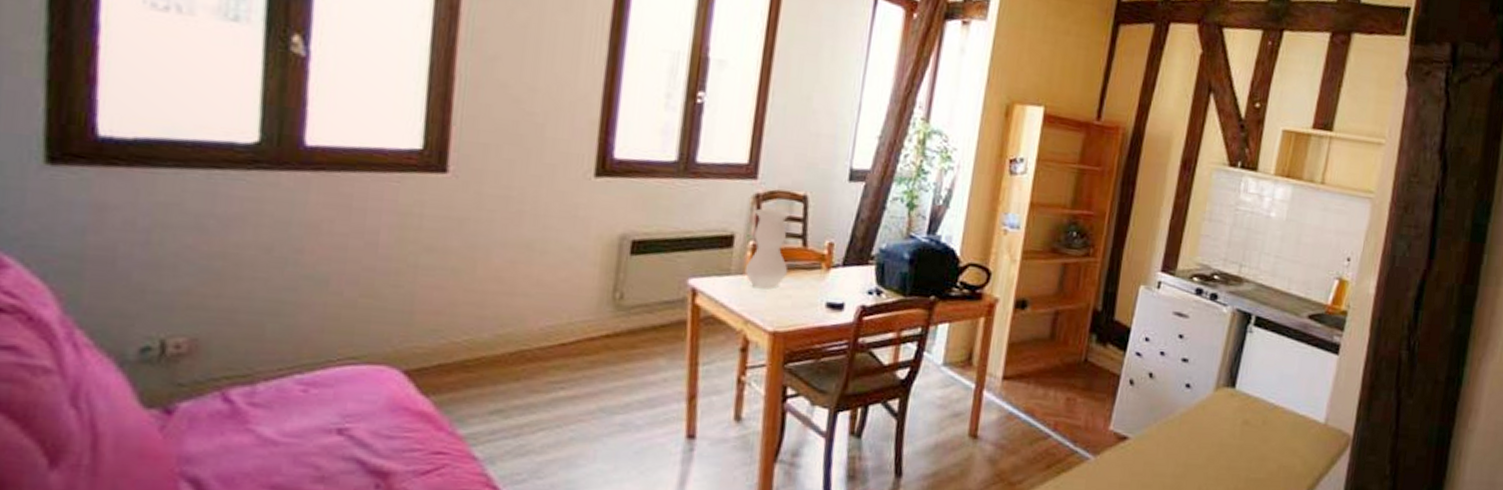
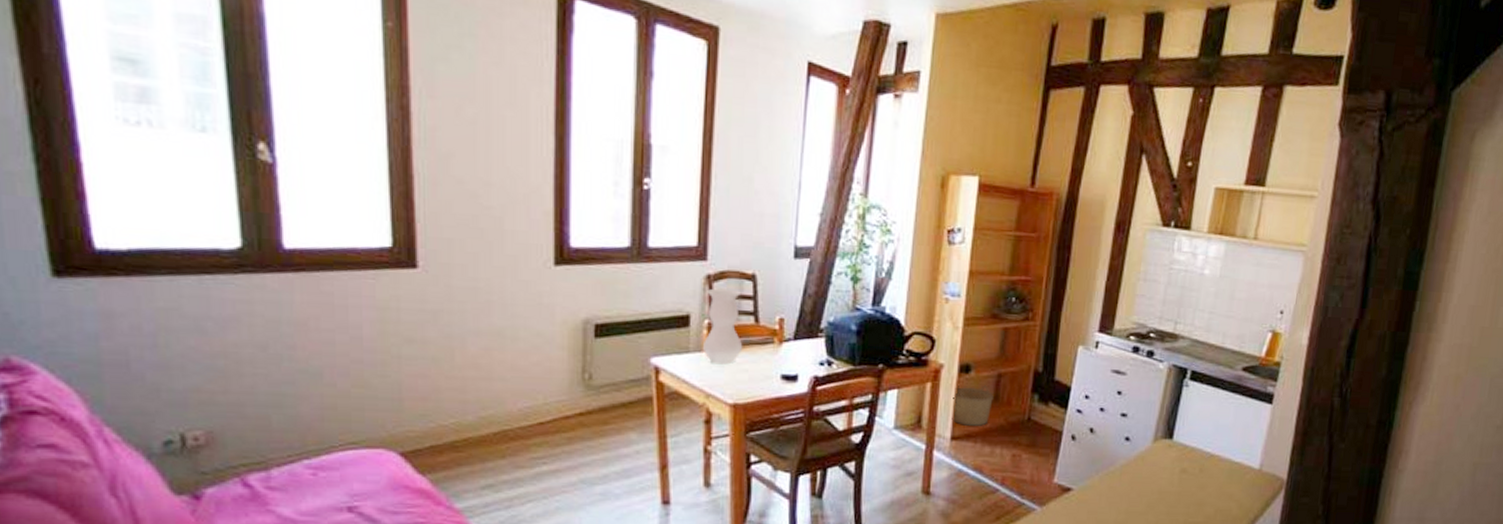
basket: none [1004,323,1049,366] -> present [951,385,993,426]

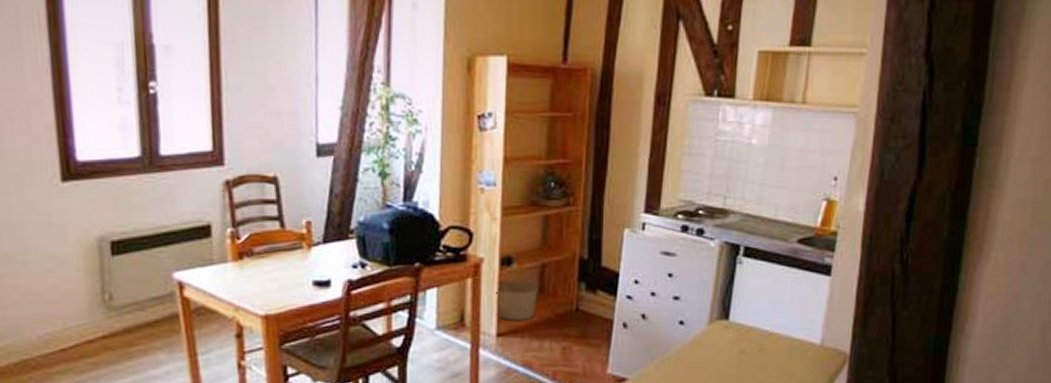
vase: present [702,288,743,365] -> none [226,194,270,275]

